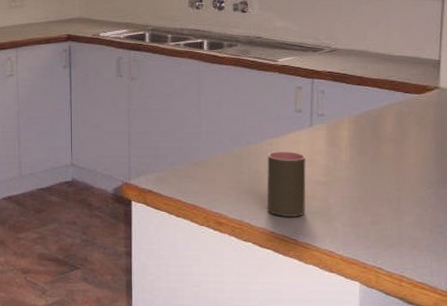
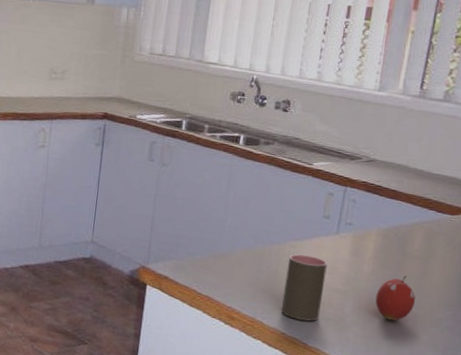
fruit: none [357,159,397,205] -> present [375,275,416,321]

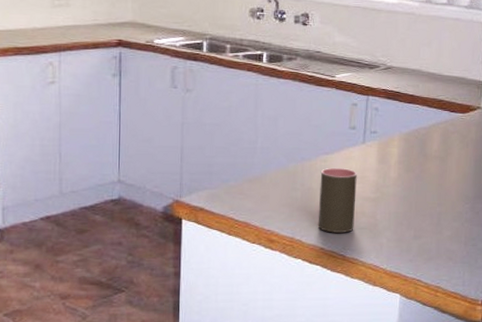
fruit: present [375,275,416,321] -> none [403,176,438,220]

